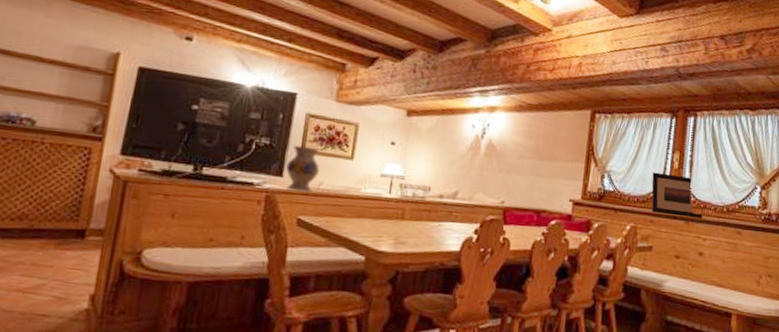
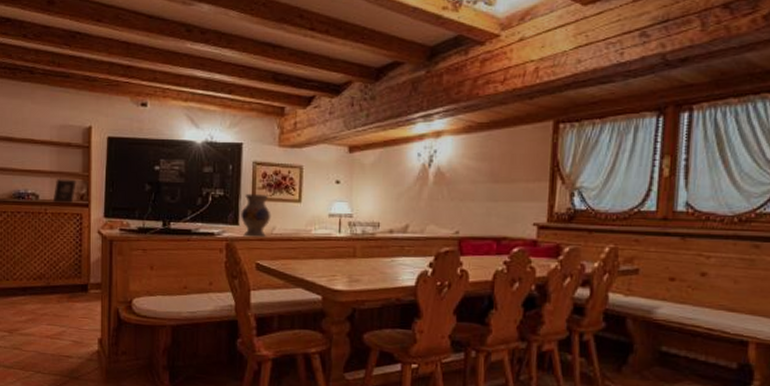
picture frame: none [54,104,90,136] -> present [52,178,76,204]
picture frame: present [651,172,702,219] -> none [634,183,704,233]

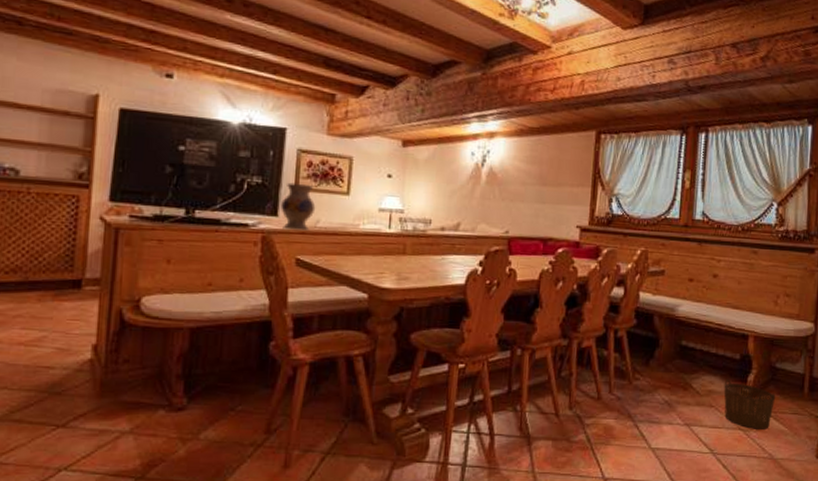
picture frame: present [52,178,76,204] -> none [39,151,74,183]

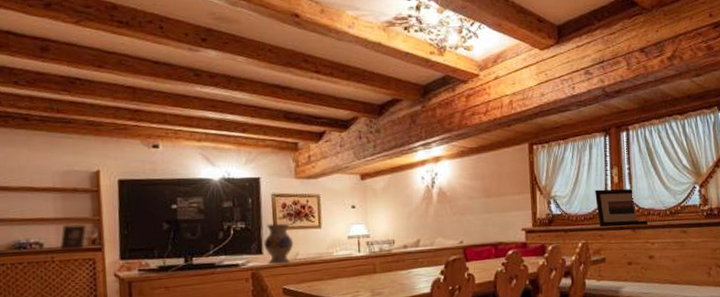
picture frame: none [39,151,74,183] -> present [60,224,87,251]
picture frame: none [662,193,716,239] -> present [595,189,648,228]

